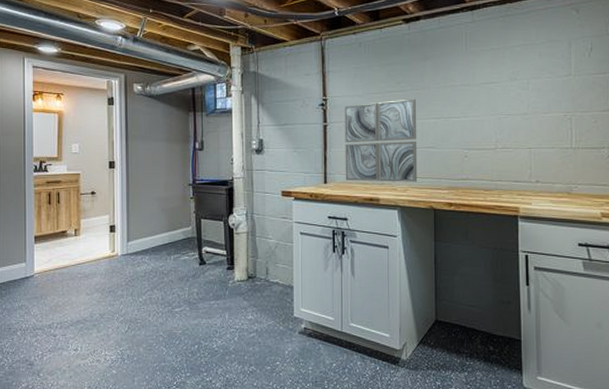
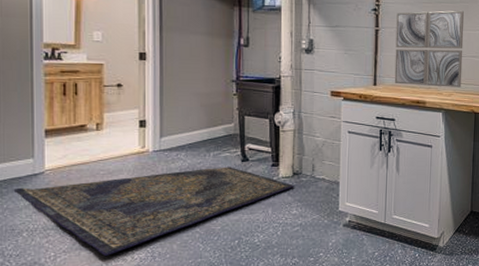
rug: none [10,270,250,356] -> present [13,167,295,256]

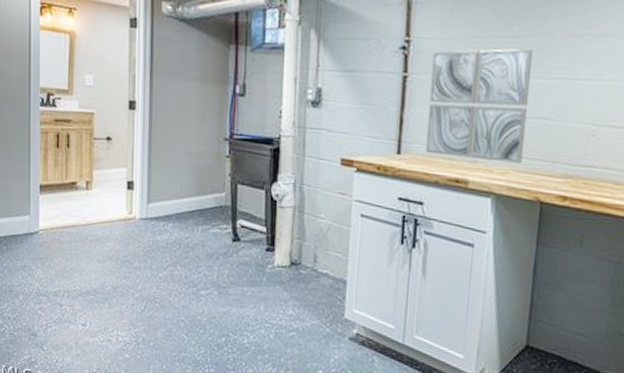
rug: present [13,167,295,256] -> none [12,245,292,334]

